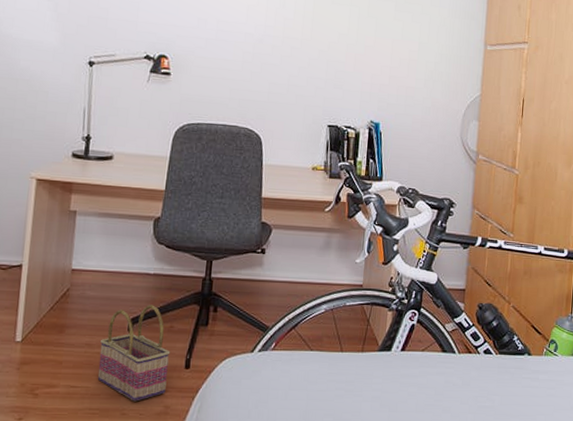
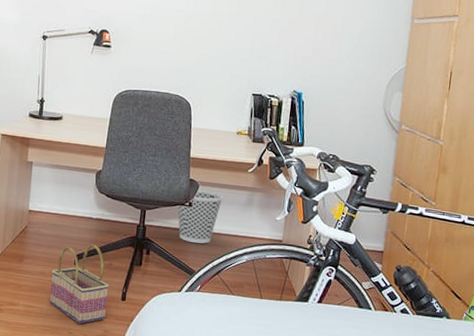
wastebasket: none [248,233,299,295] -> present [177,189,224,244]

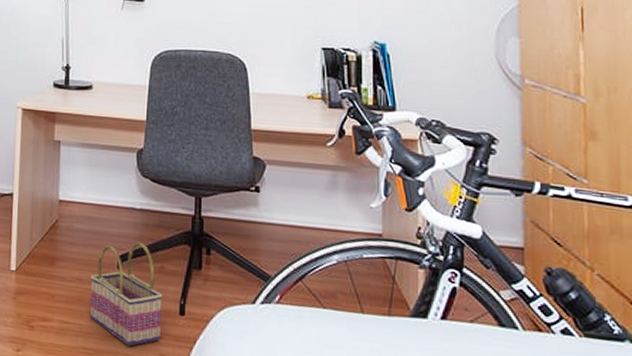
wastebasket: present [177,189,224,244] -> none [241,169,299,240]

